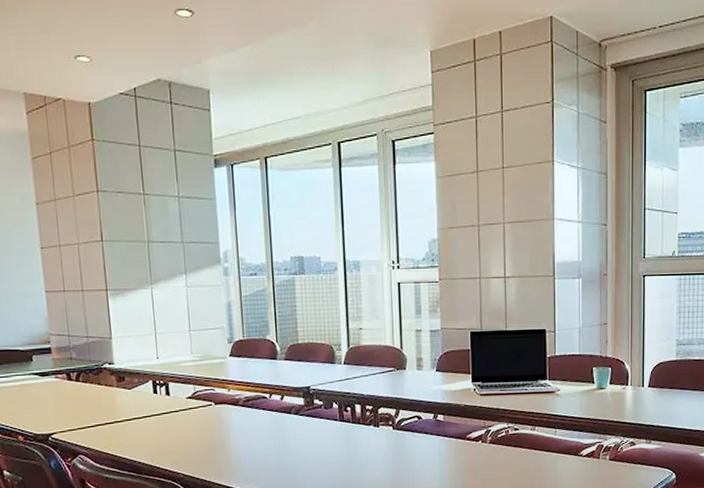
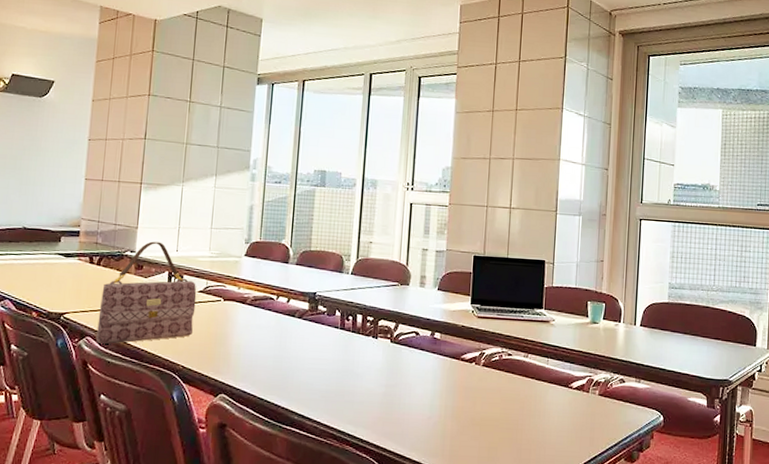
handbag: none [86,350,189,462] -> present [96,241,197,345]

